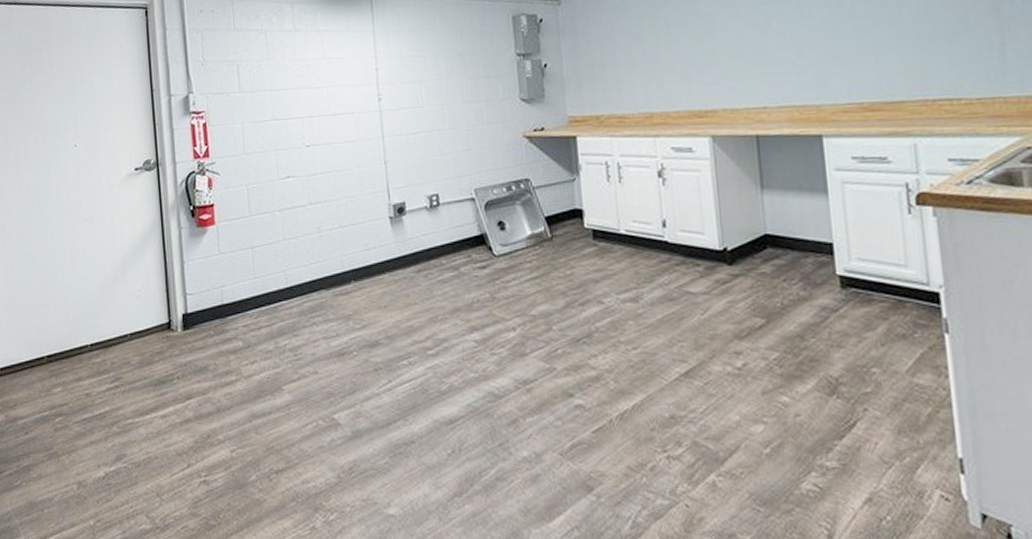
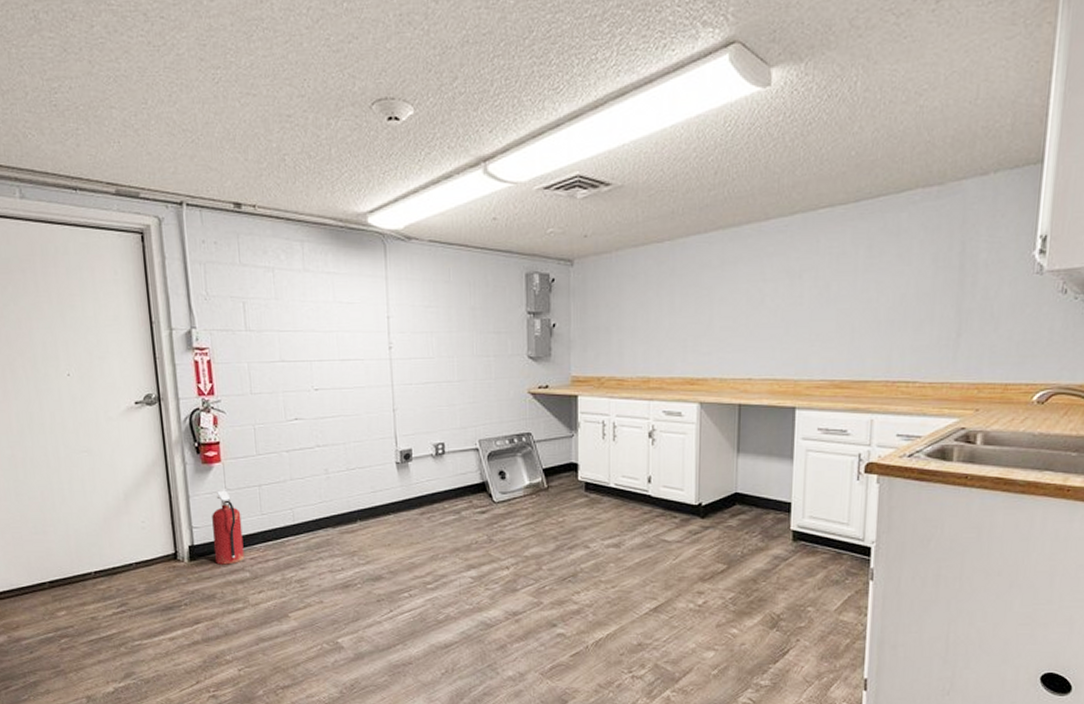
fire extinguisher: none [205,254,238,334] -> present [212,490,245,565]

